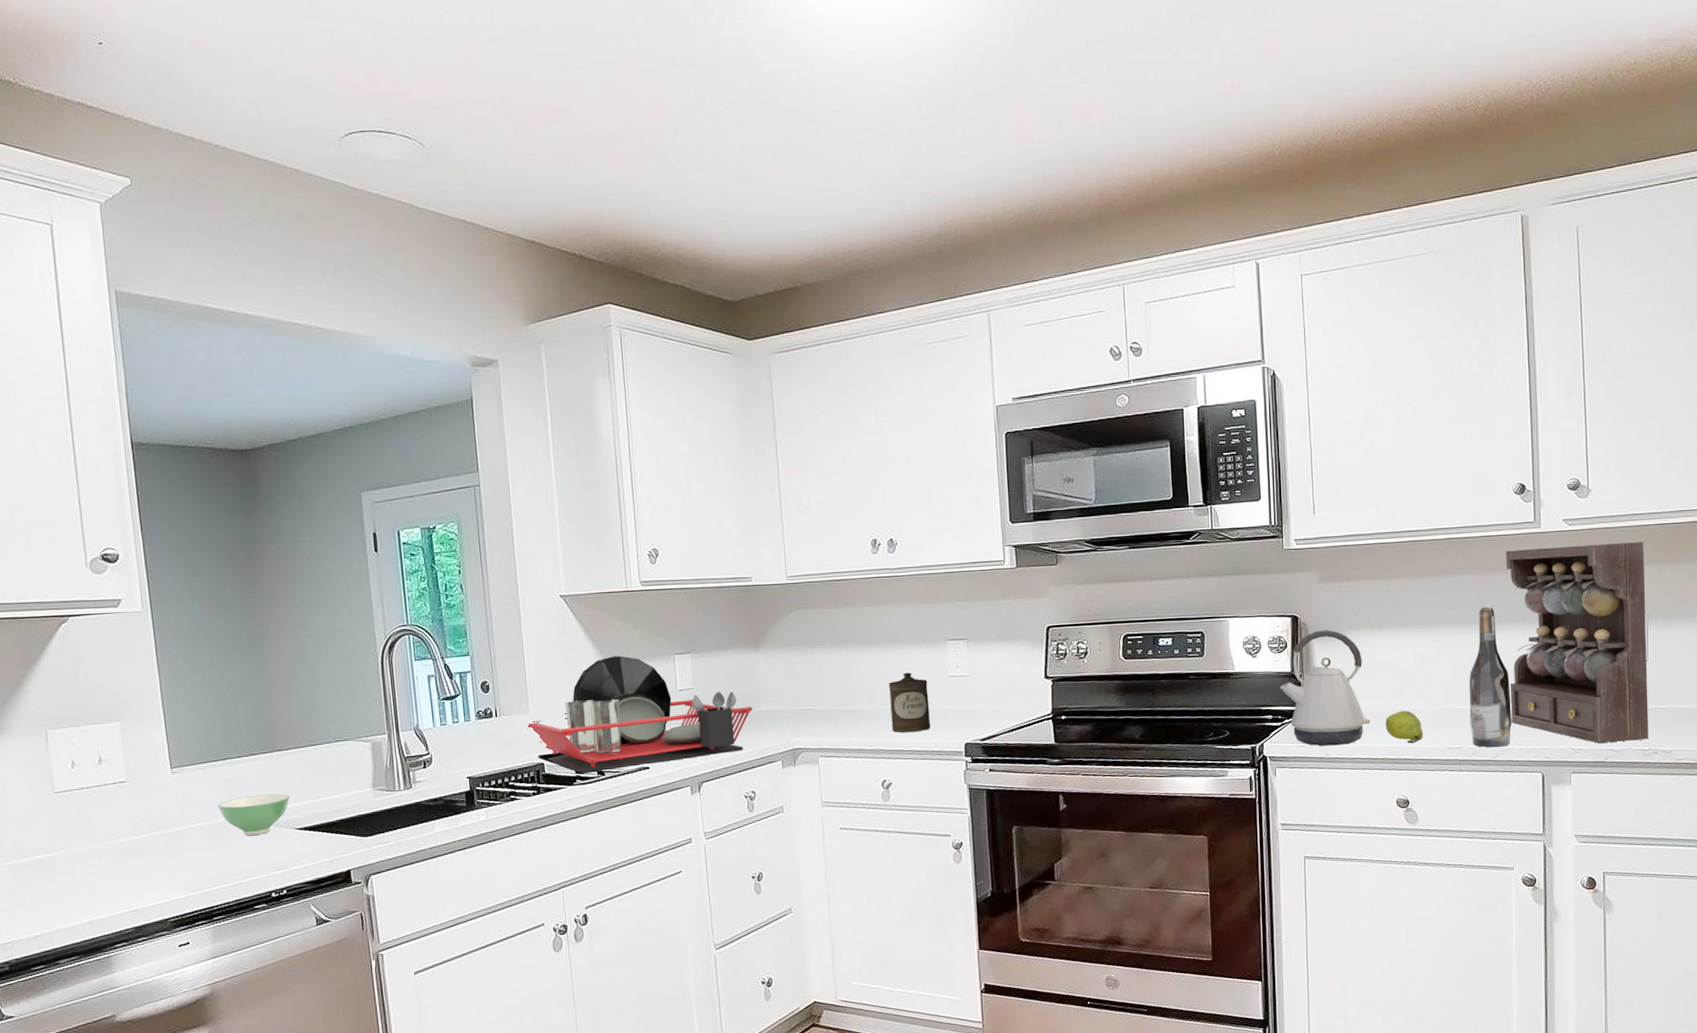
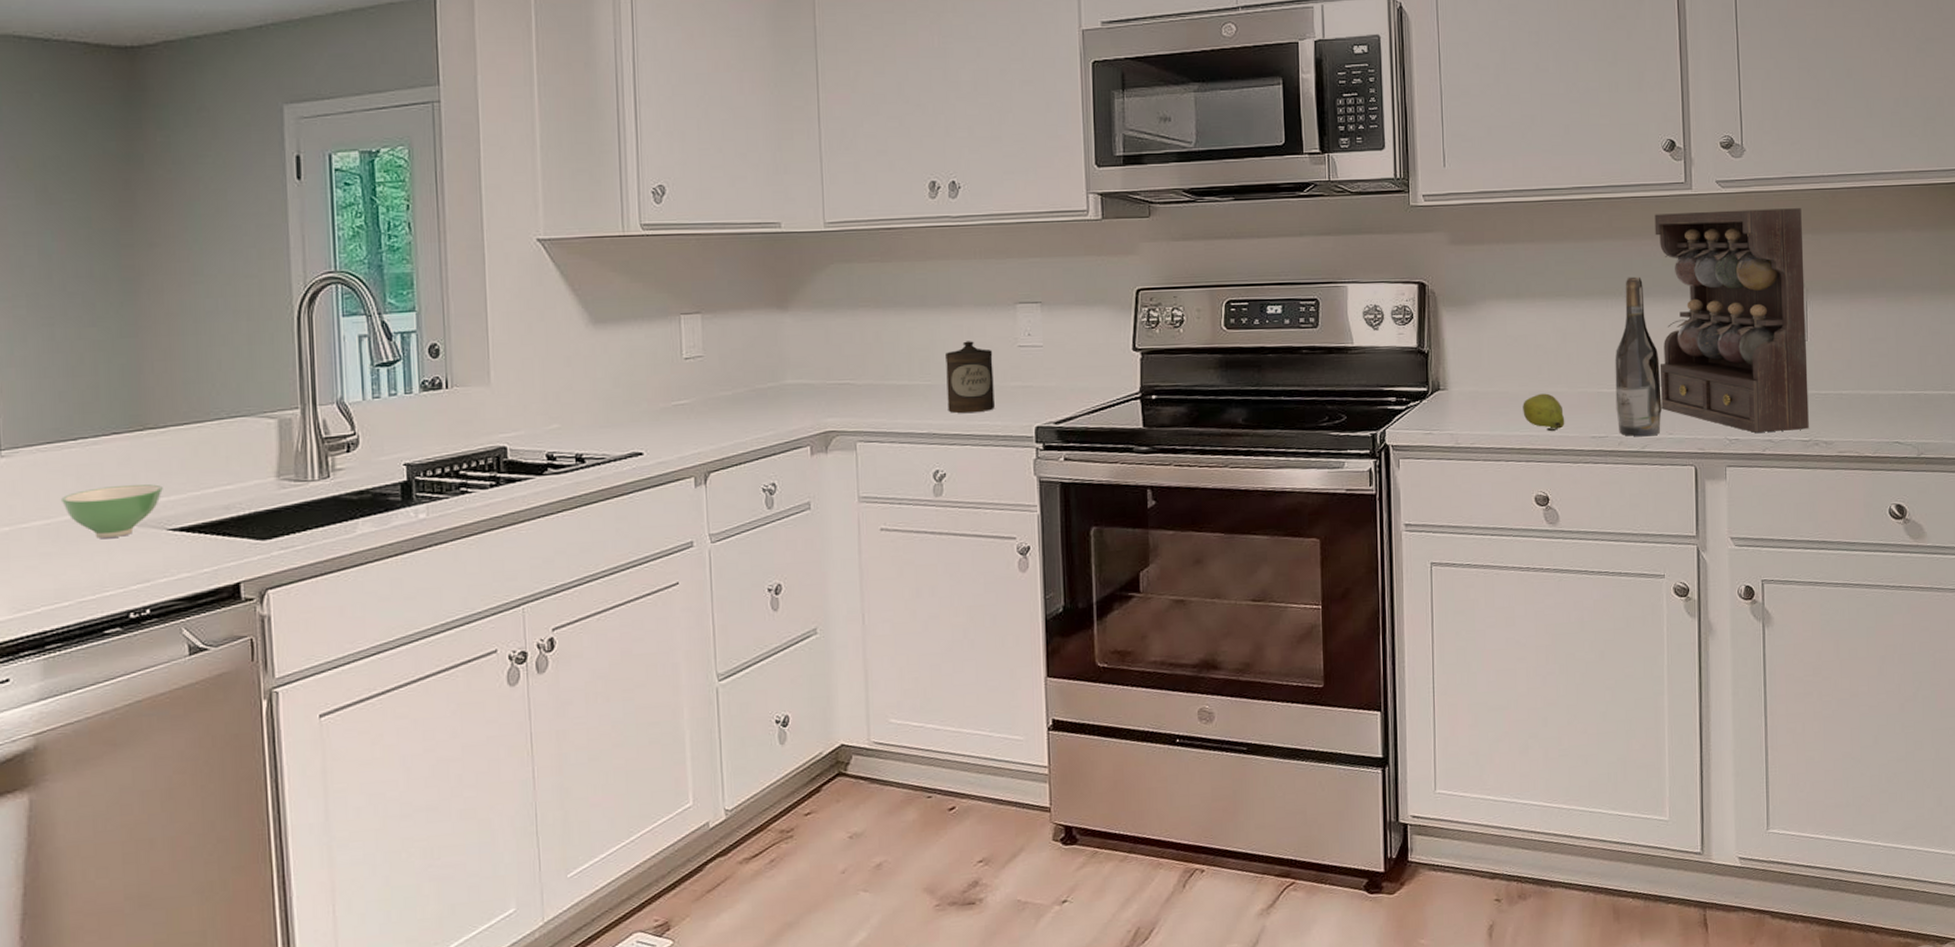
dish rack: present [527,655,753,774] -> none [487,315,776,460]
kettle: present [1280,630,1371,746] -> none [1404,299,1507,434]

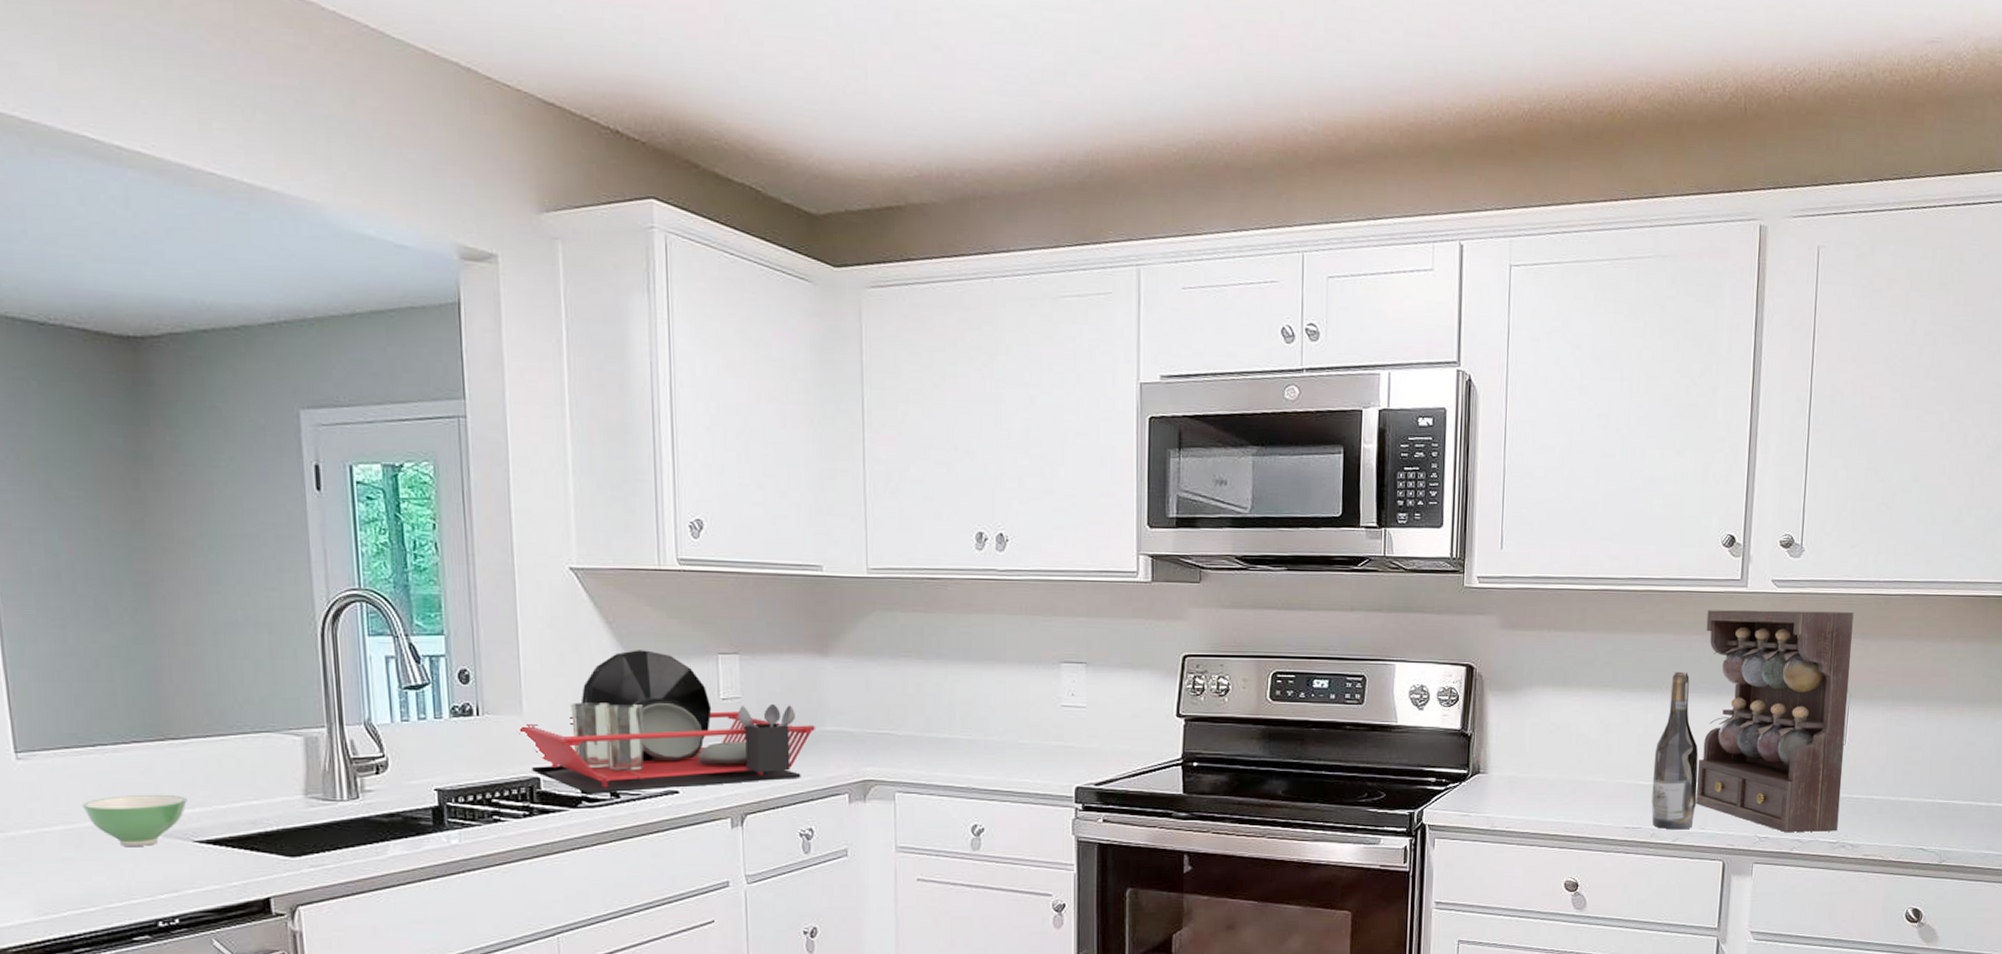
dish rack: none [487,315,776,460] -> present [519,650,815,794]
canister: present [946,341,995,413] -> none [988,698,1035,769]
fruit: present [1523,393,1565,432] -> none [1560,782,1601,820]

